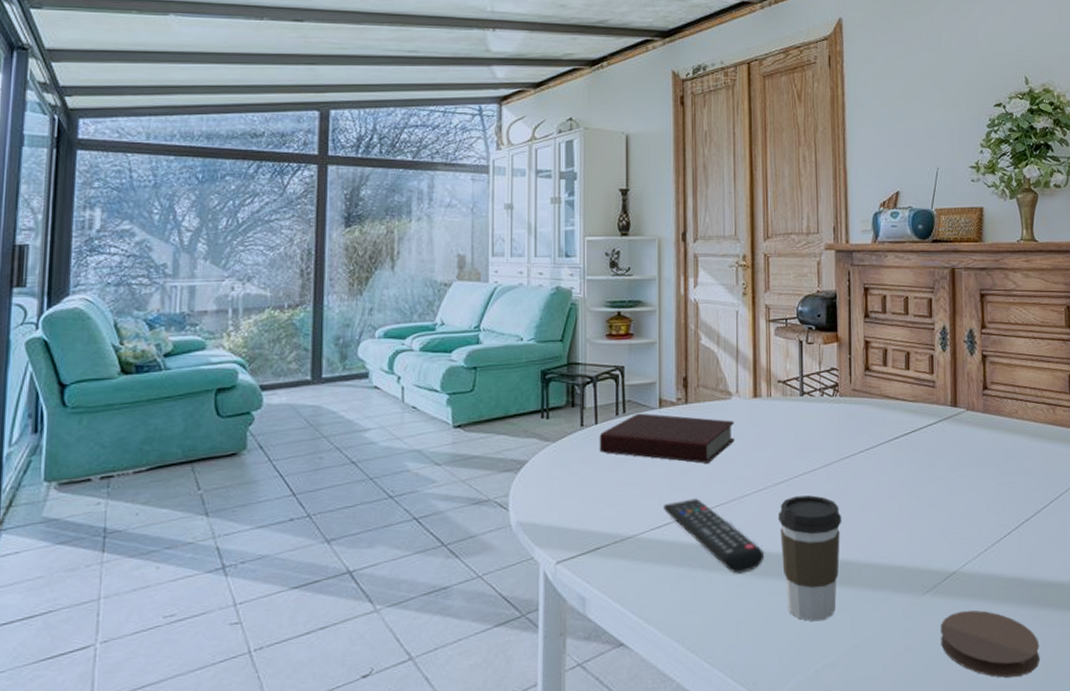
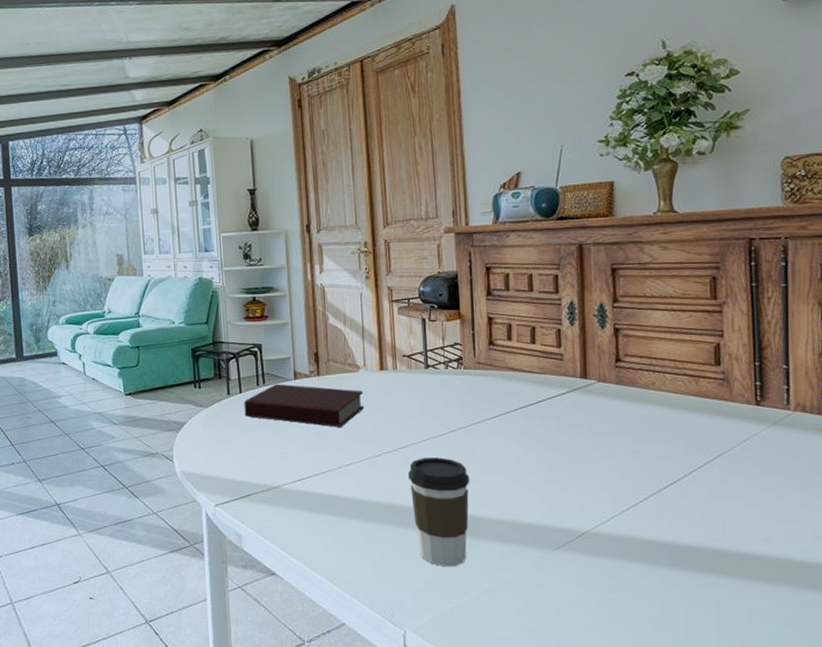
remote control: present [662,498,764,574] -> none [302,457,396,522]
coaster: present [940,610,1040,678] -> none [573,567,681,631]

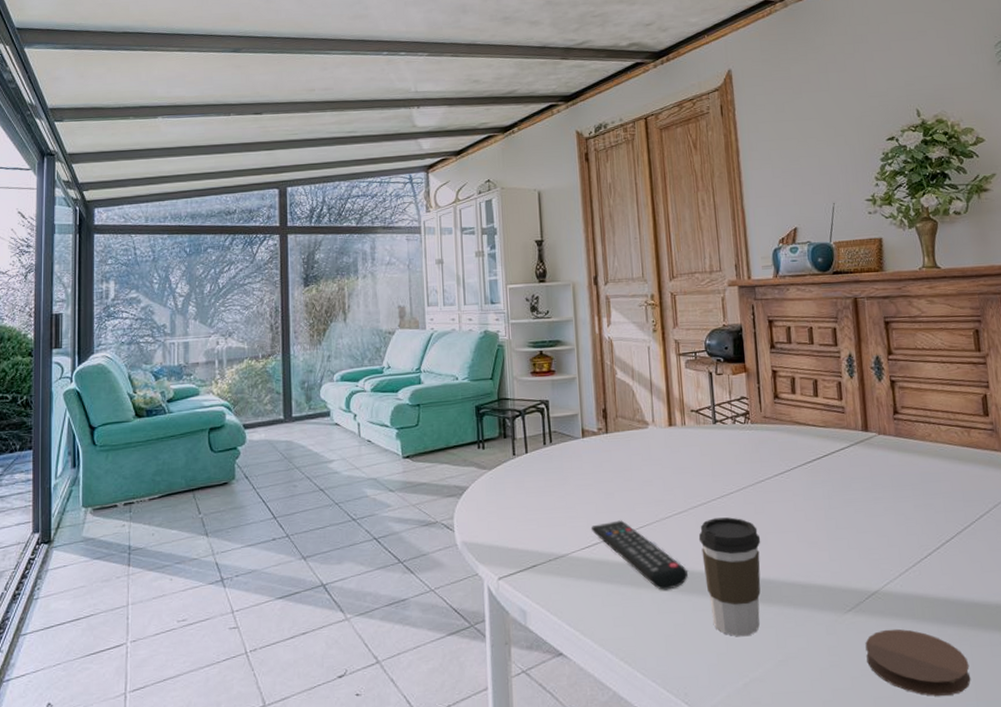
book: present [244,383,364,427] -> none [530,442,653,488]
remote control: none [302,457,396,522] -> present [590,520,688,590]
coaster: none [573,567,681,631] -> present [865,628,971,696]

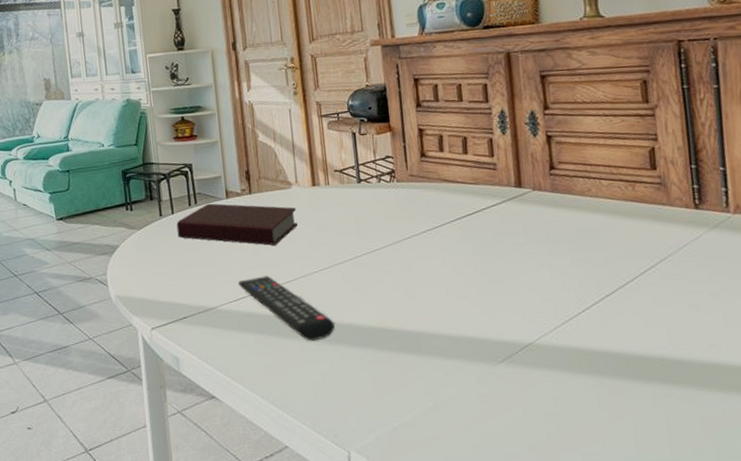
book: none [530,442,653,488] -> present [176,203,298,246]
coffee cup: present [698,517,761,636] -> none [345,272,409,384]
coaster: present [865,628,971,696] -> none [518,379,631,444]

